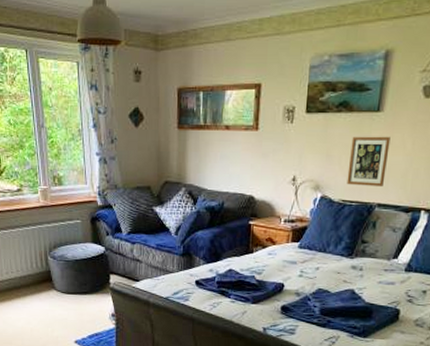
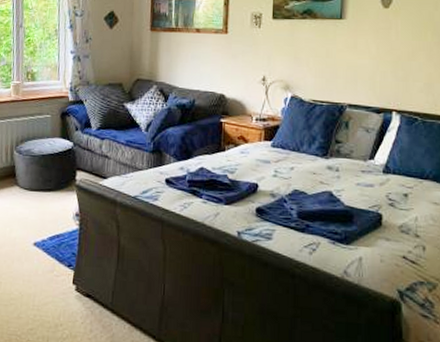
picture frame: present [347,136,391,186] -> none [316,40,355,87]

